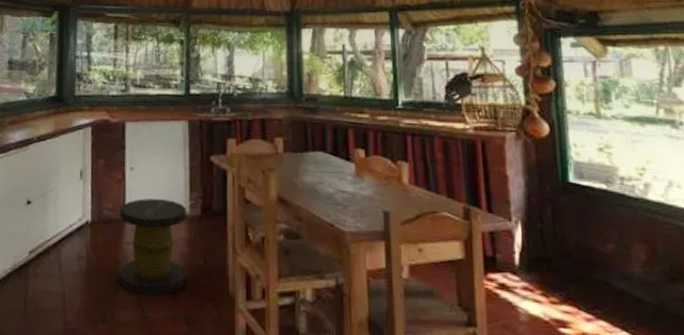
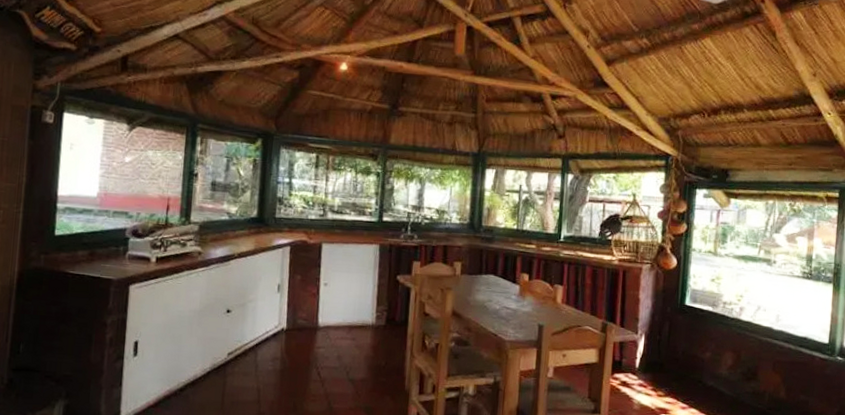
stool: present [118,198,187,296] -> none [309,310,373,391]

